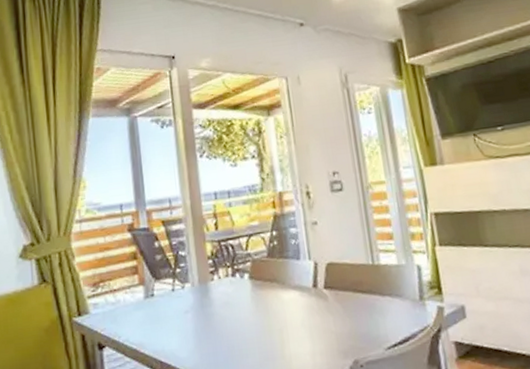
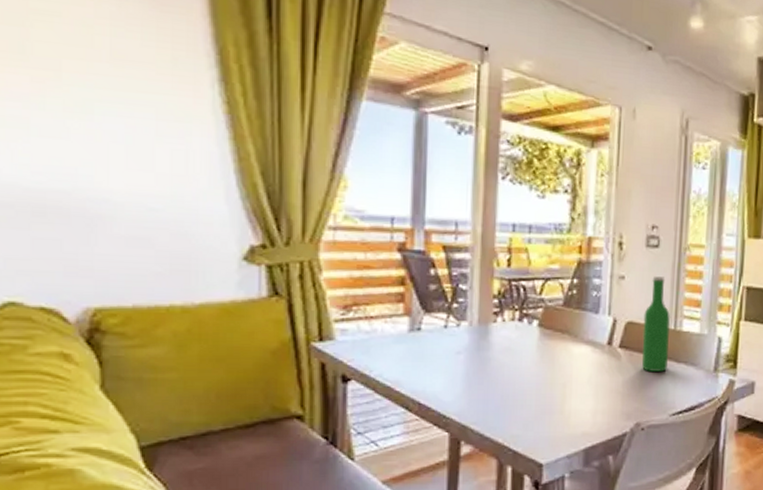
beer bottle: none [341,216,374,309] -> present [641,276,670,373]

